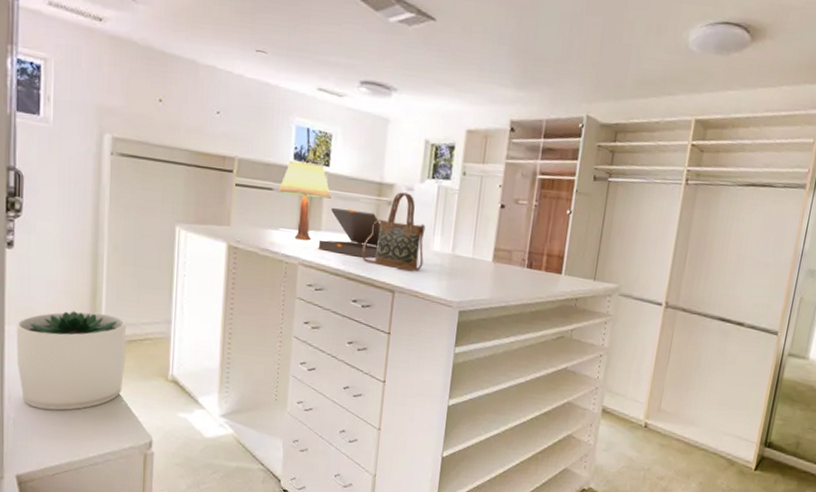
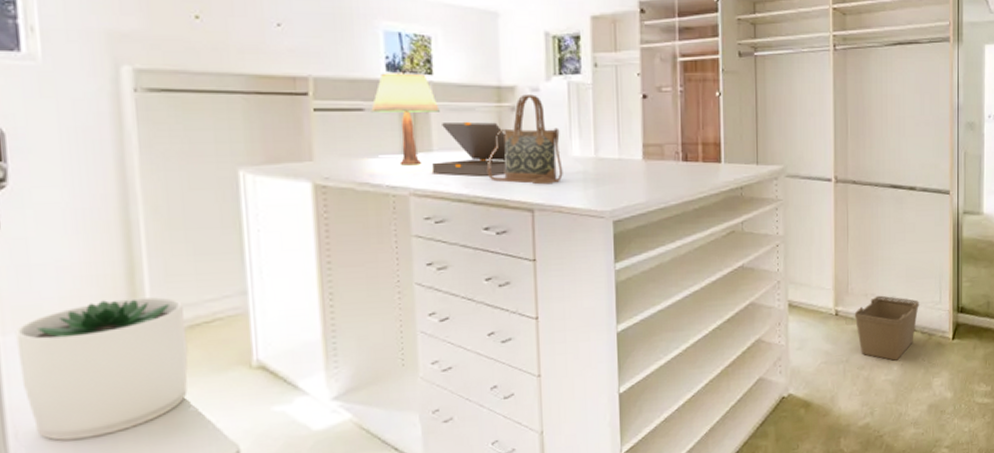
bicycle basket: none [662,417,728,479] -> present [854,295,919,361]

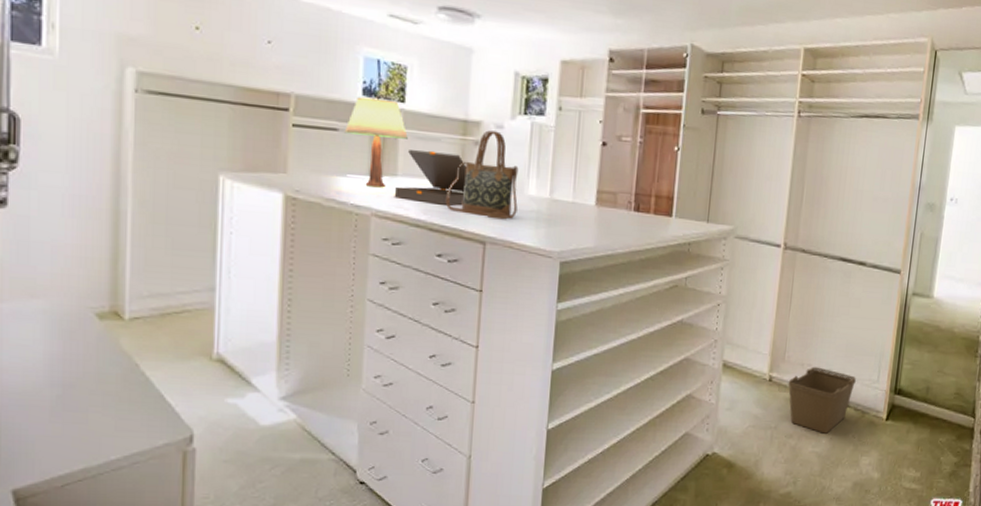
planter: present [15,297,188,441] -> none [11,281,158,405]

